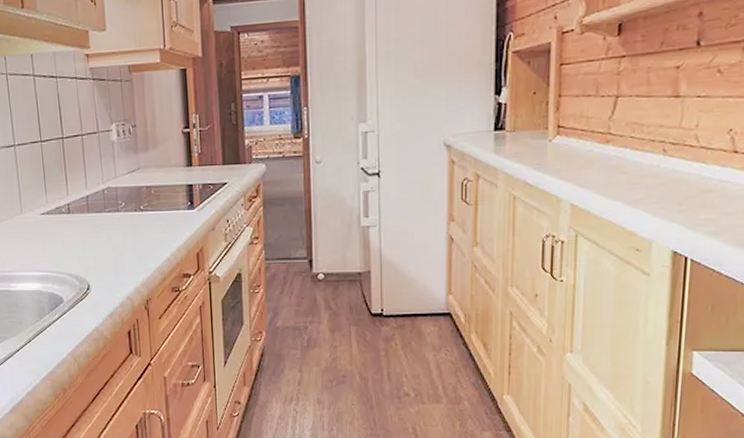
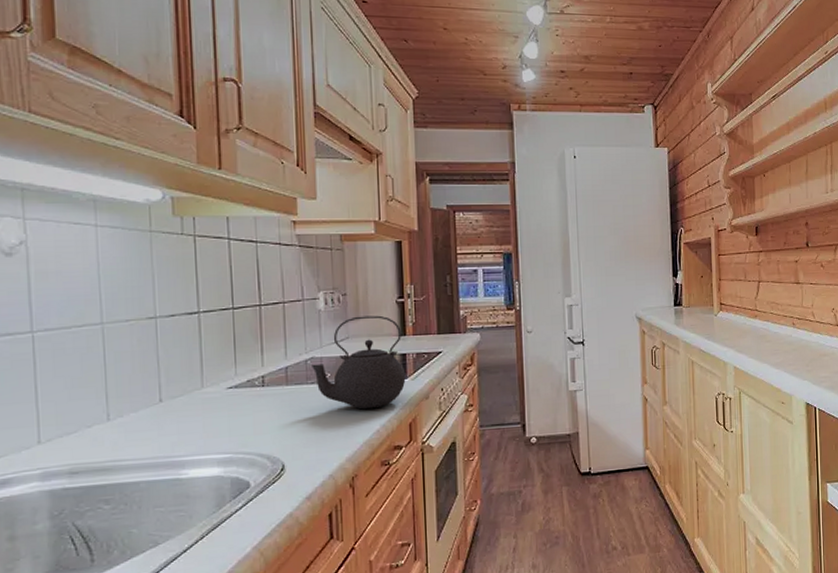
kettle: none [108,146,193,238] -> present [312,315,406,410]

